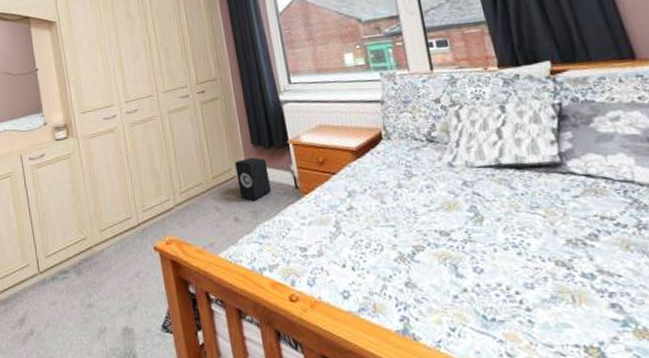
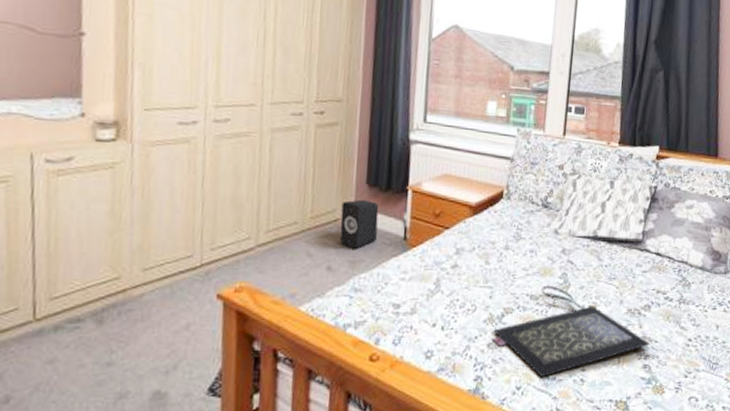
clutch bag: none [407,219,613,318] -> present [492,285,651,377]

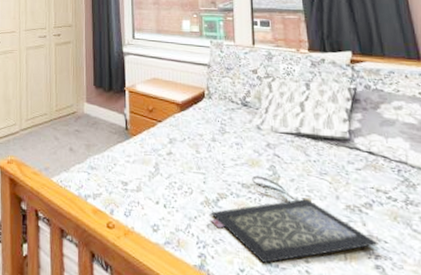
speaker: present [340,199,379,249] -> none [77,97,105,135]

